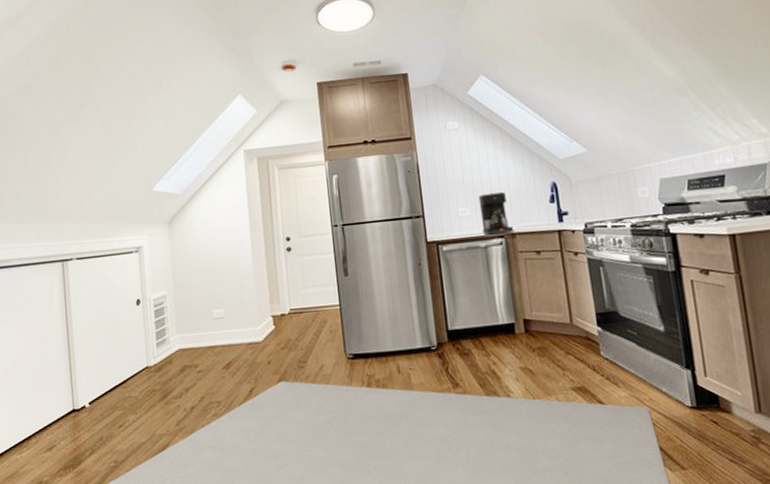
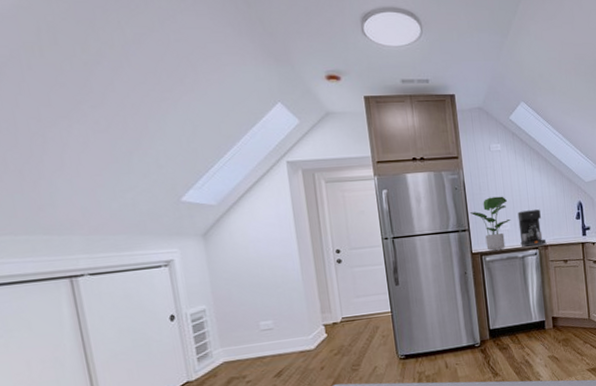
potted plant: none [424,178,471,239] -> present [469,196,511,251]

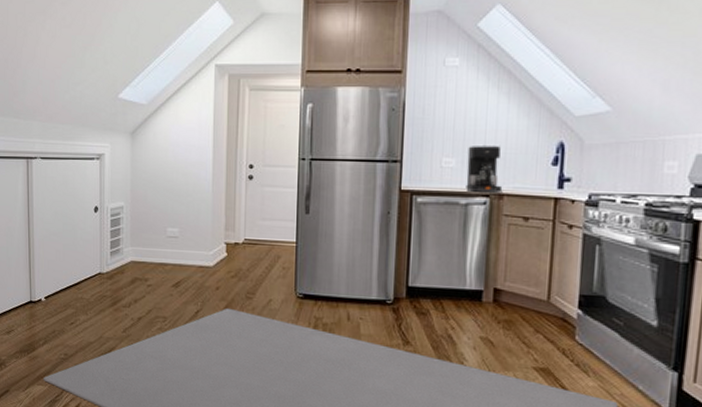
potted plant: present [469,196,511,251] -> none [405,124,458,191]

